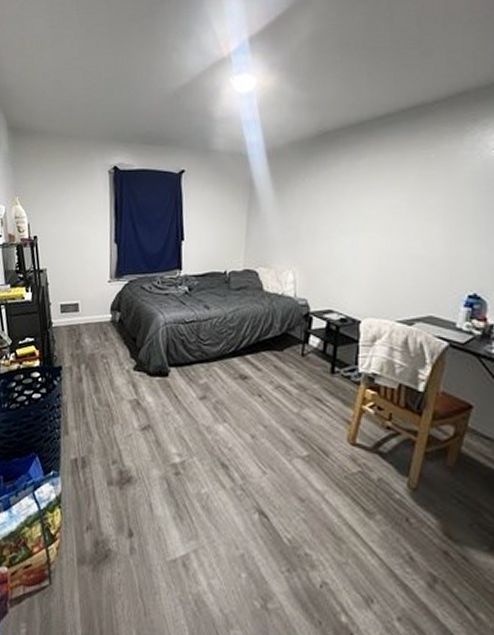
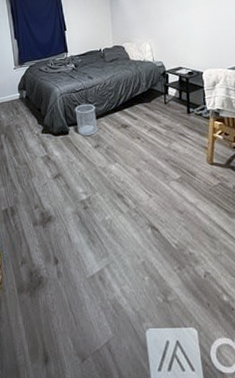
wastebasket: none [180,340,208,382] -> present [74,103,98,136]

